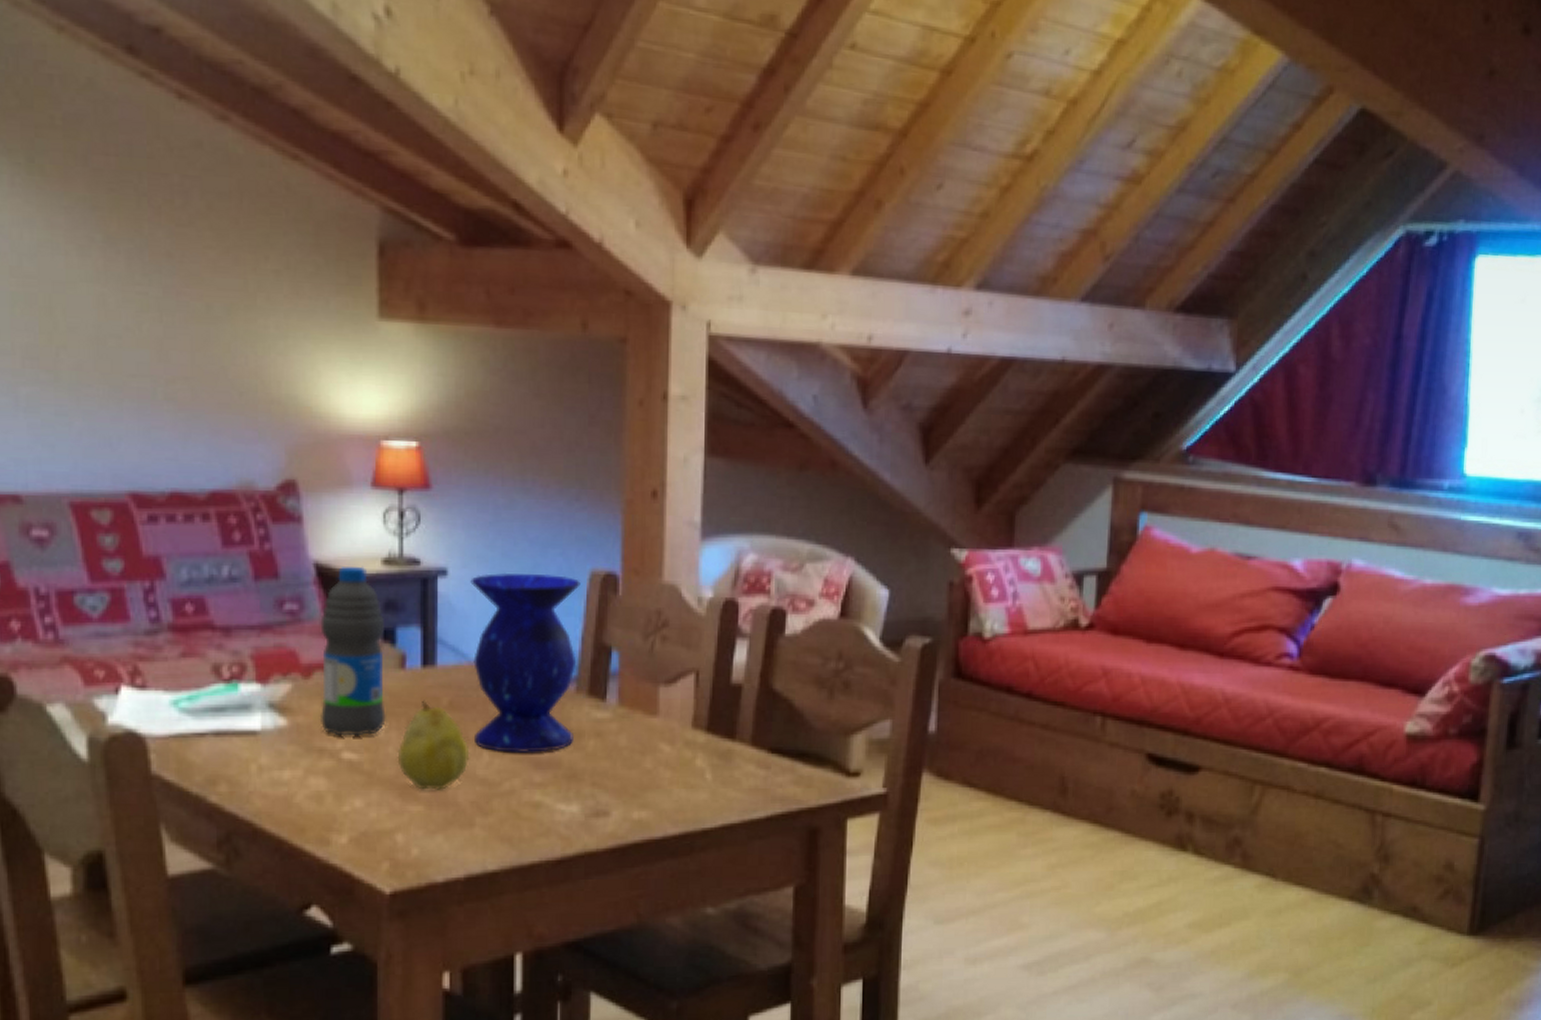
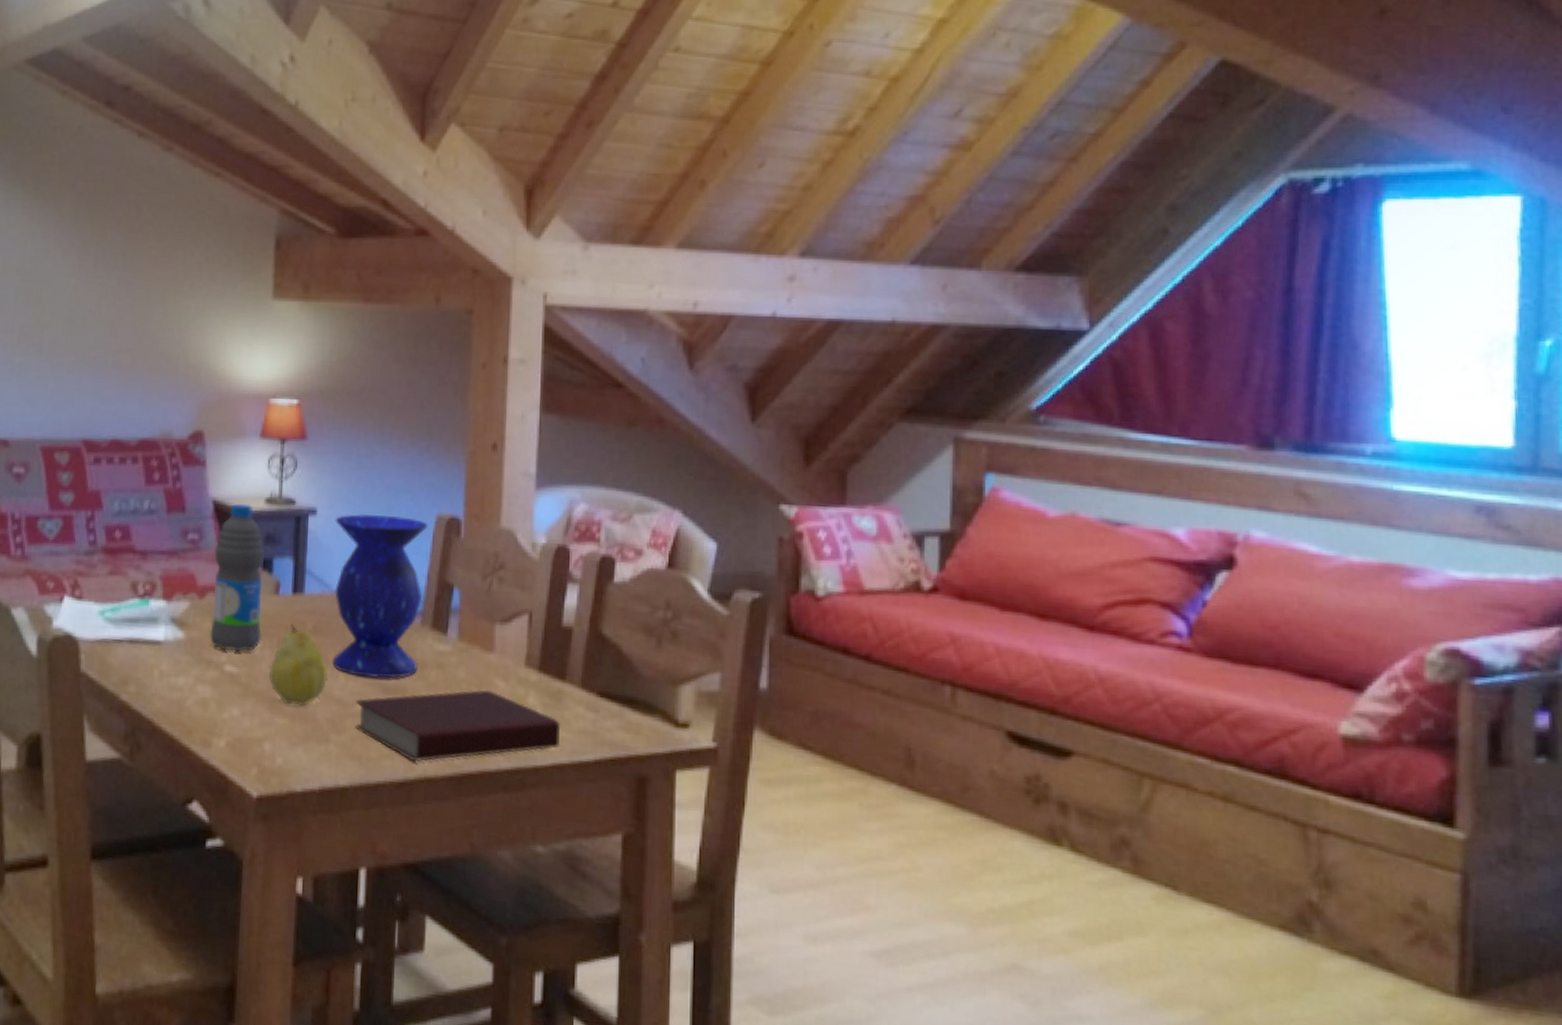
book: none [504,755,730,836] -> present [355,689,560,761]

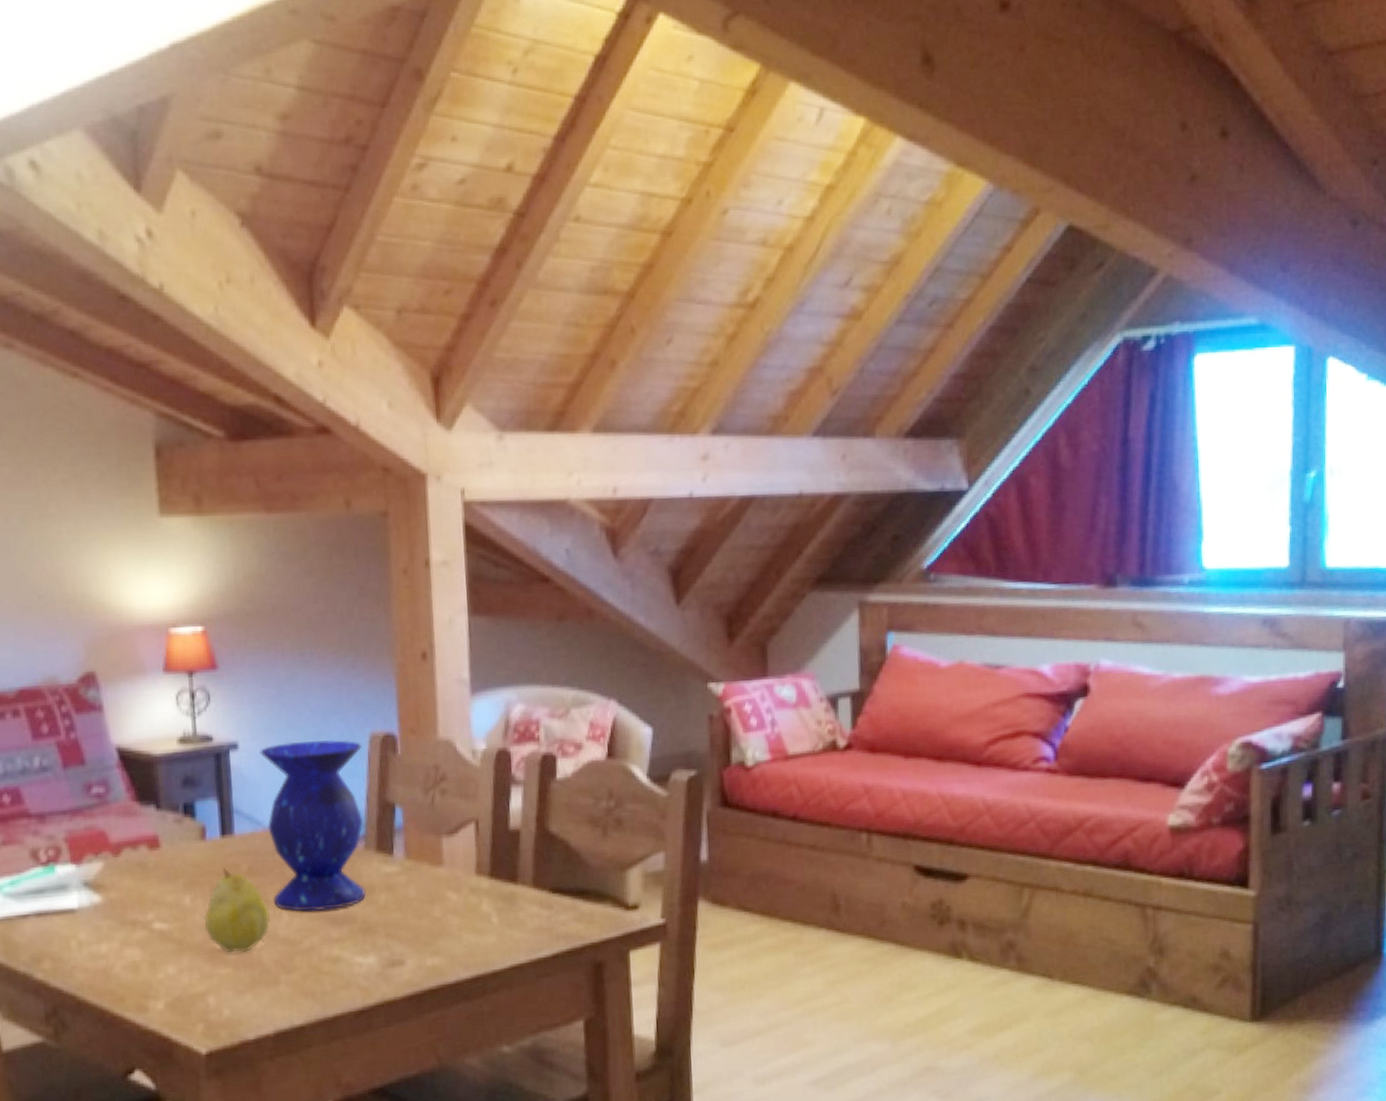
water bottle: present [209,504,265,652] -> none [125,747,191,908]
book: present [355,689,560,761] -> none [303,904,517,987]

